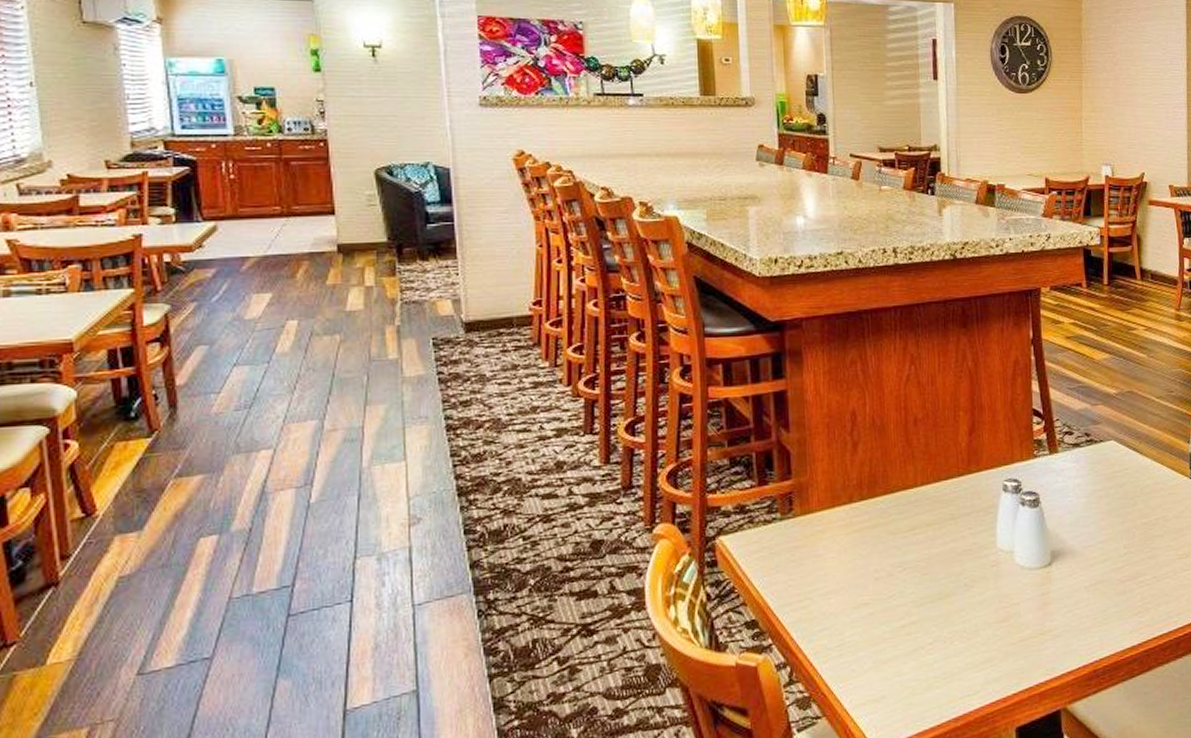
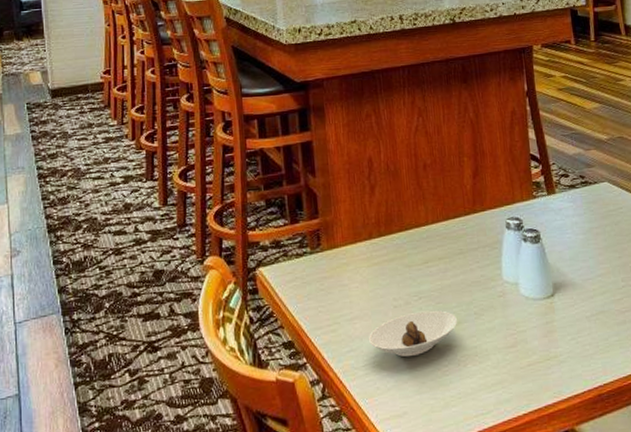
saucer: none [844,582,946,635] -> present [368,310,458,358]

